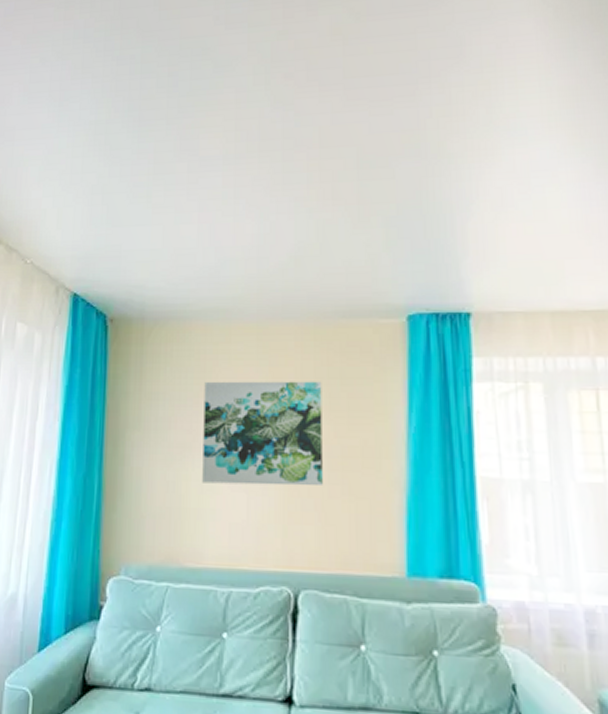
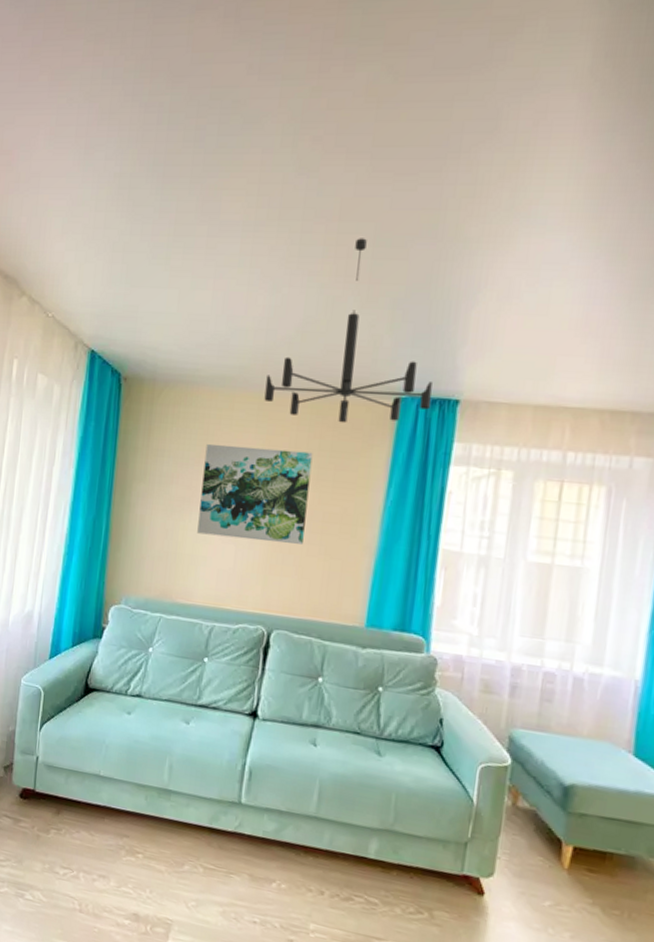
chandelier: none [263,161,442,347] -> present [264,238,432,423]

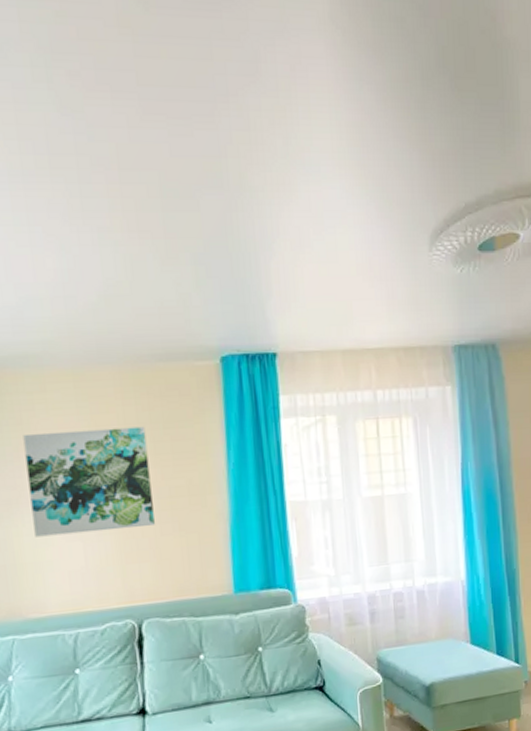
chandelier: present [264,238,432,423] -> none [76,188,252,391]

